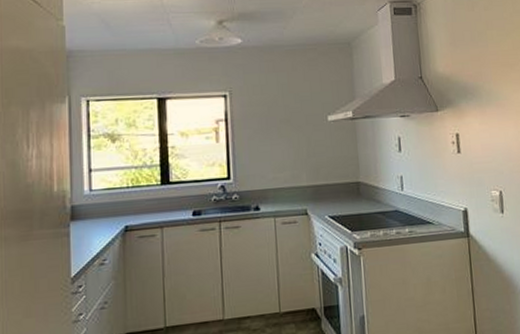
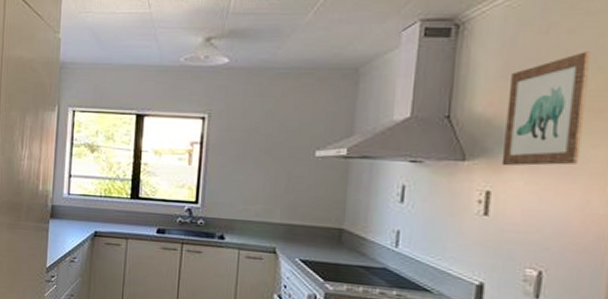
wall art: none [456,23,509,113] -> present [501,51,590,166]

